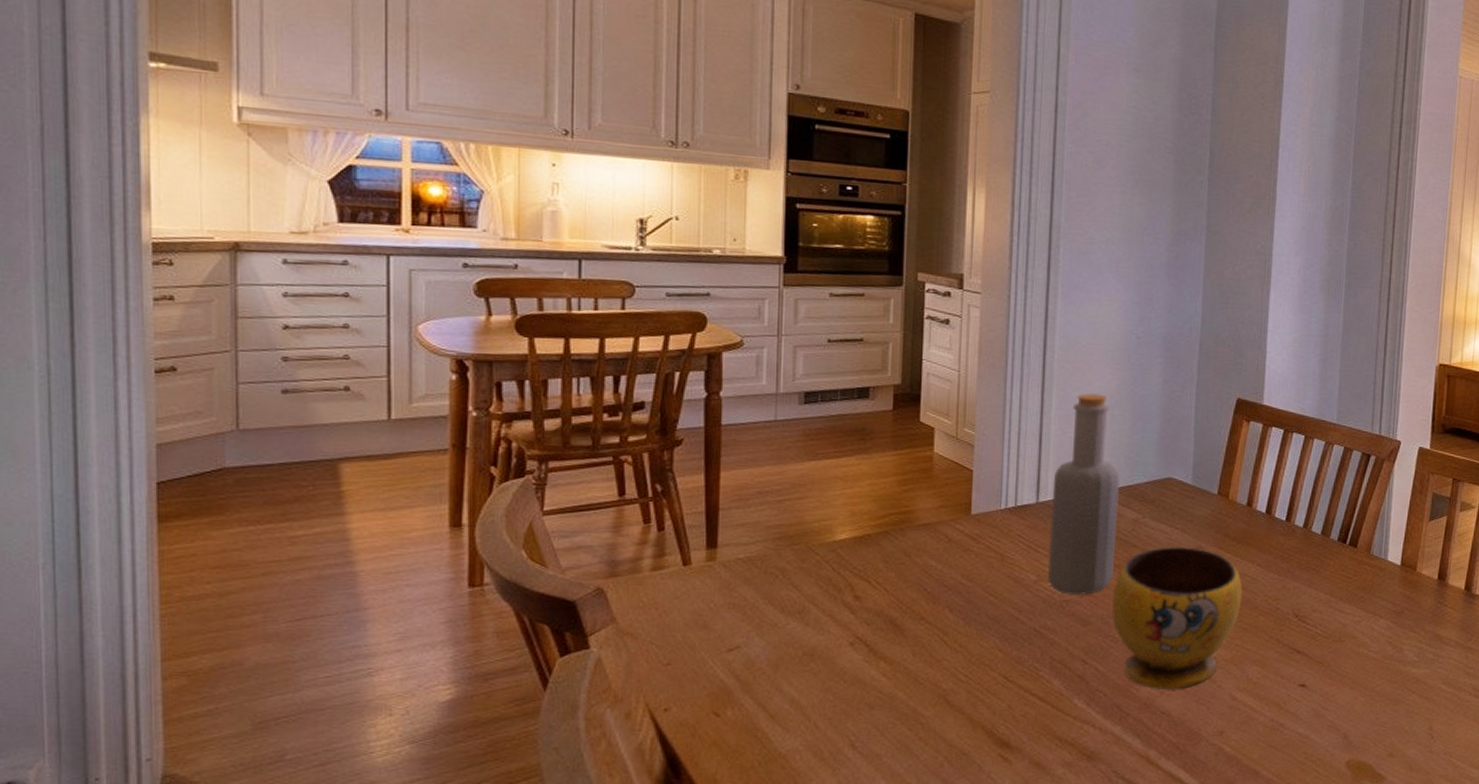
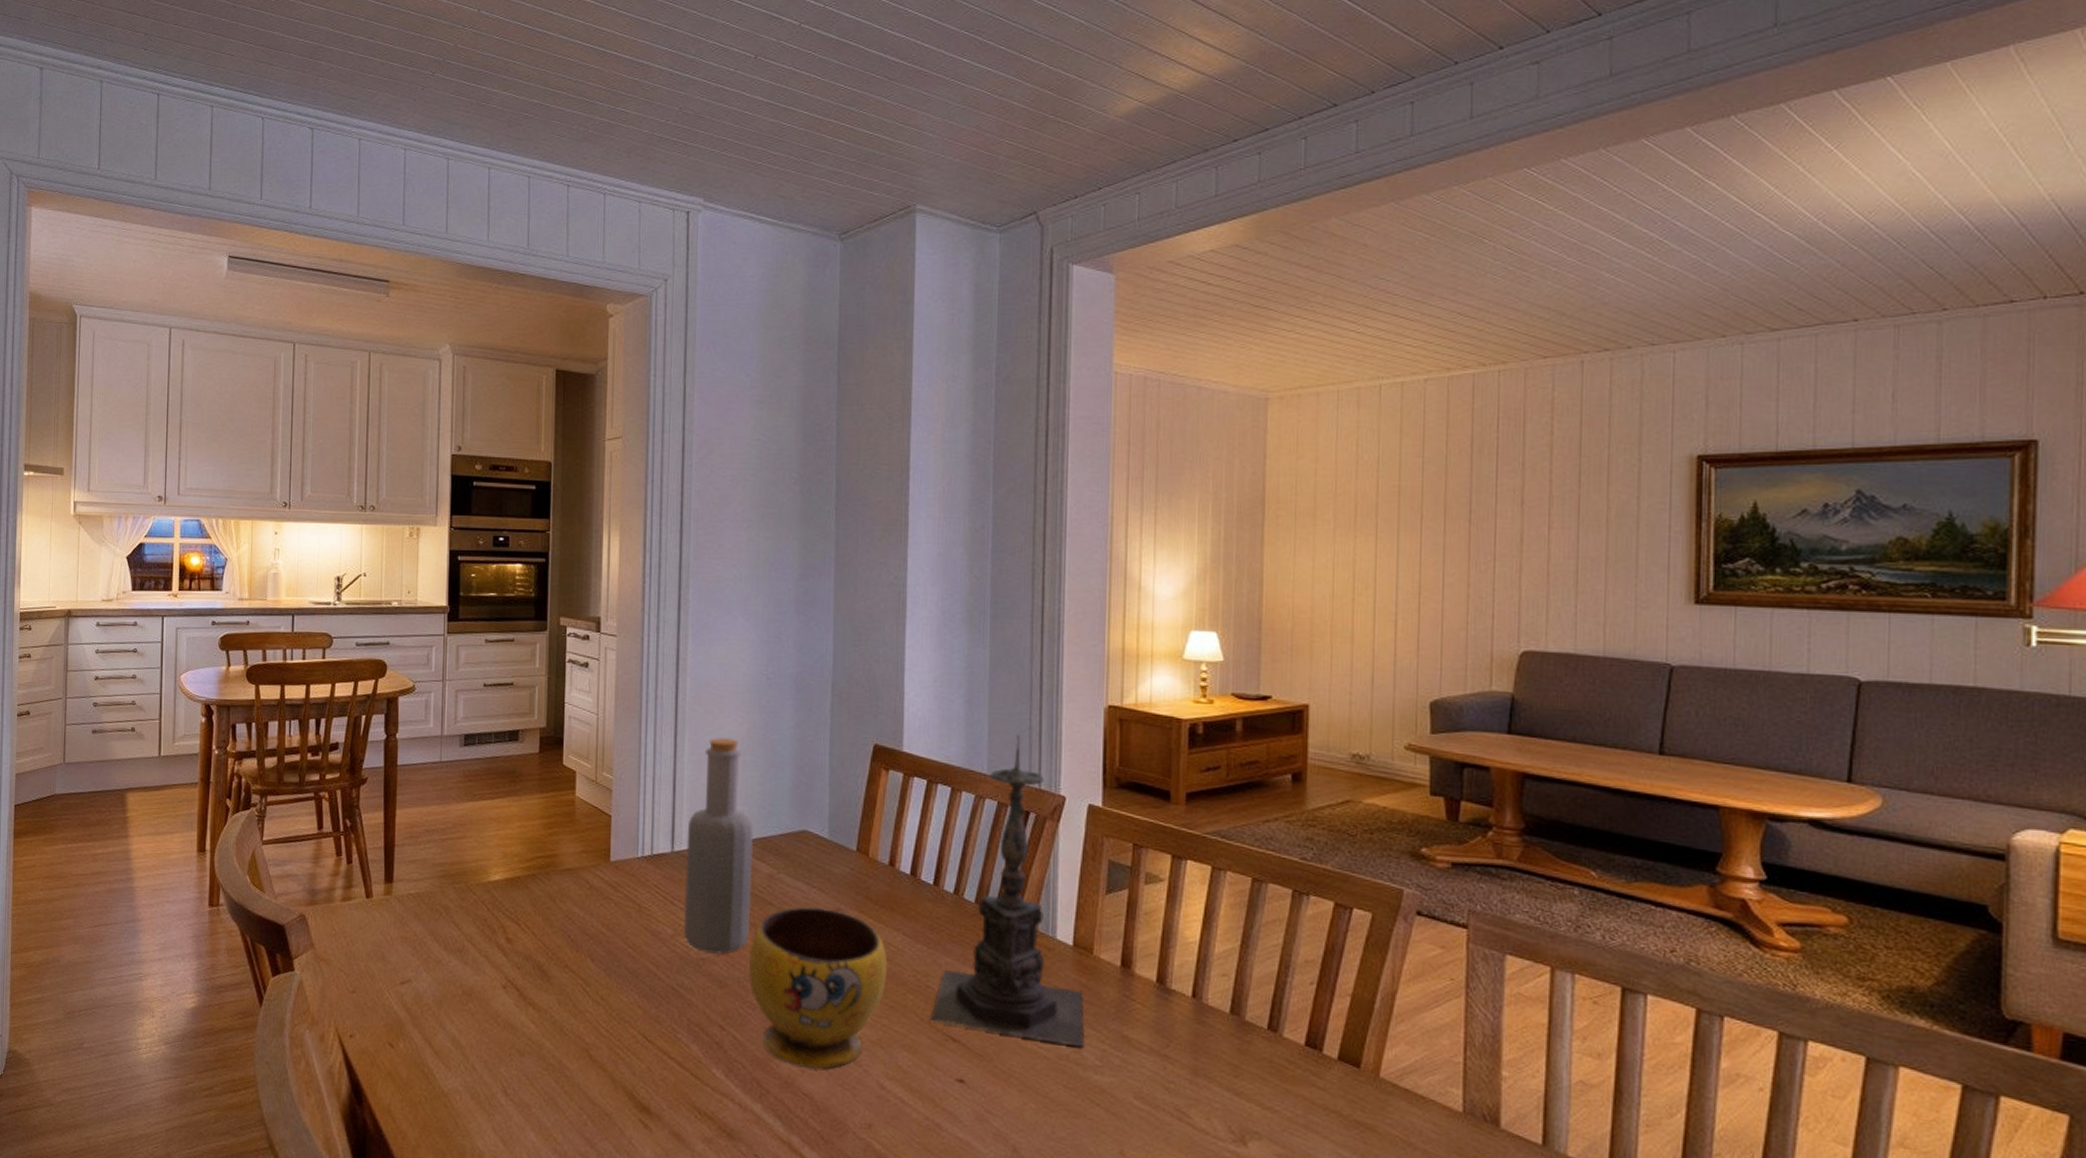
candle holder: none [1278,388,1407,648] -> present [929,733,1085,1048]

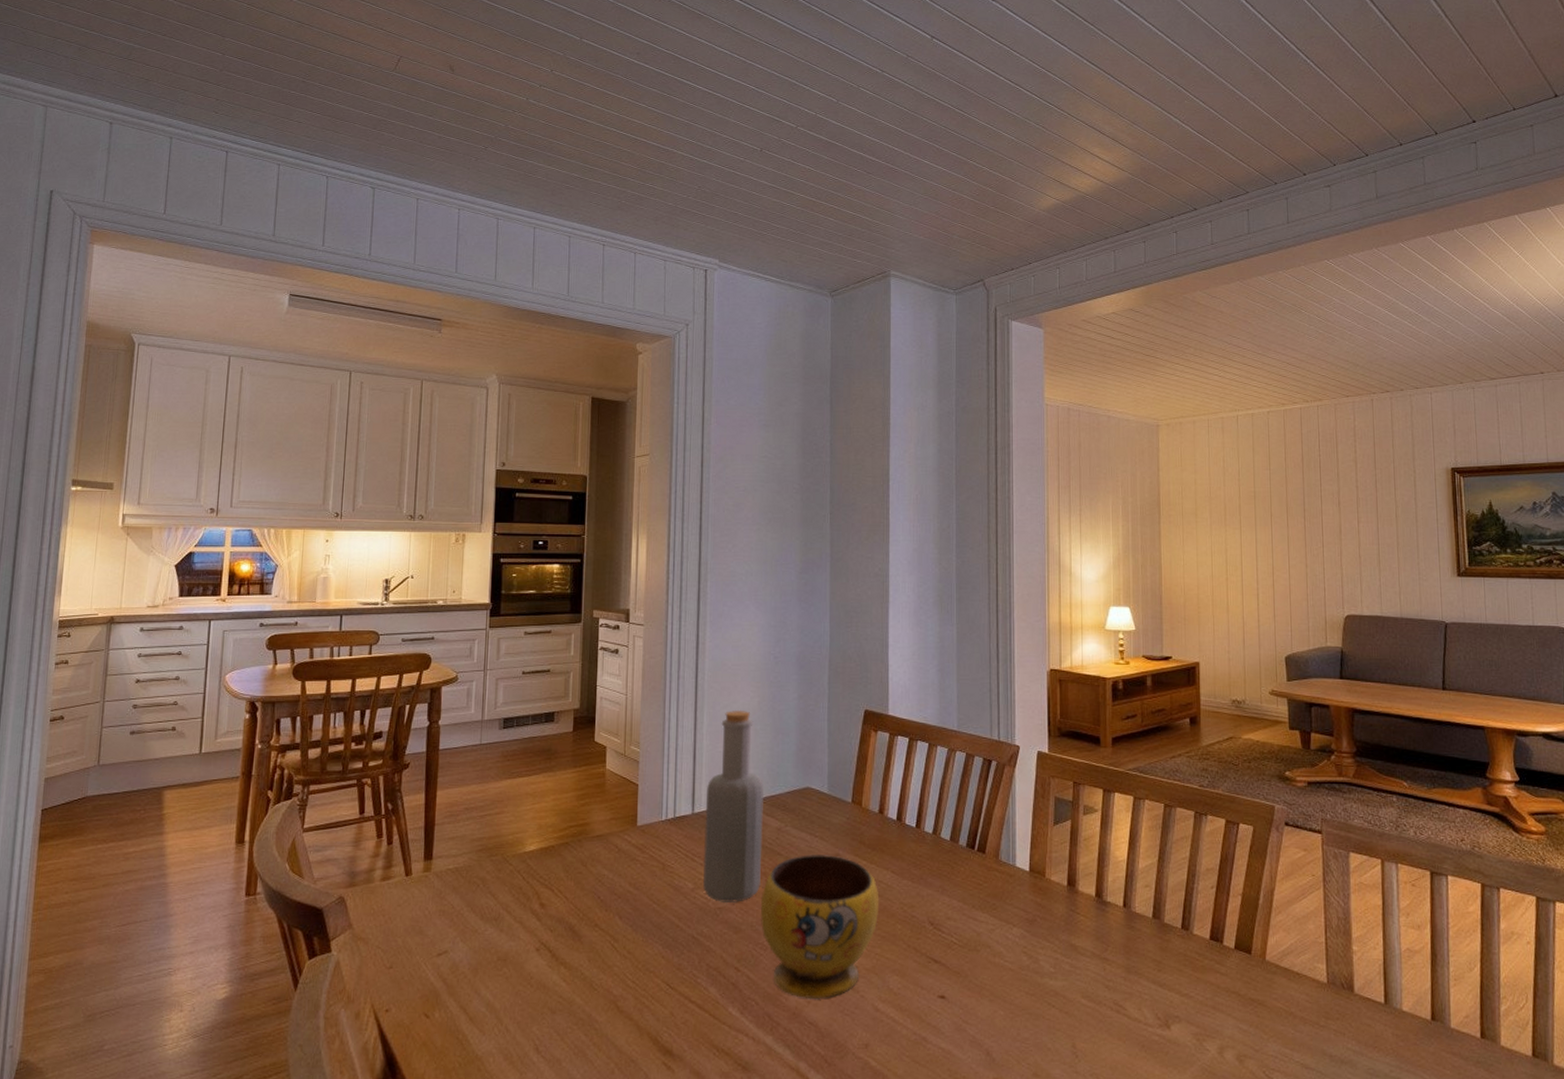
candle holder: present [929,733,1085,1048] -> none [915,695,1041,958]

